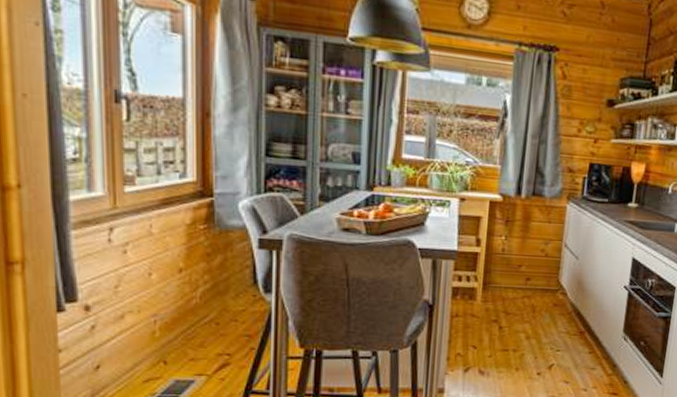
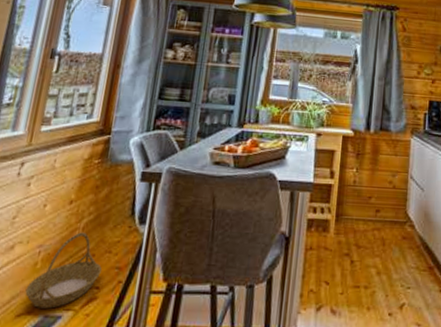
basket: none [148,301,229,374] -> present [25,232,102,309]

